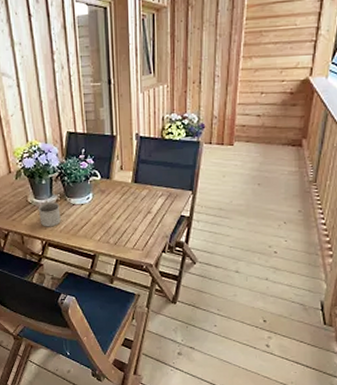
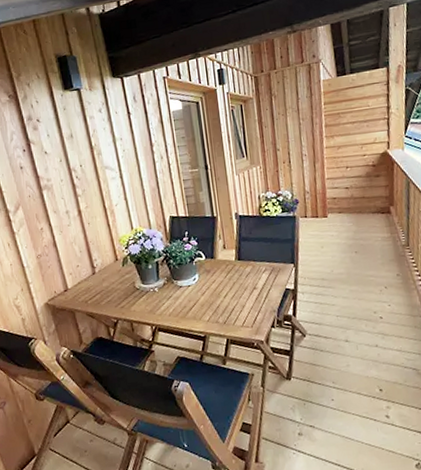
mug: present [38,200,61,227] -> none [146,284,169,312]

